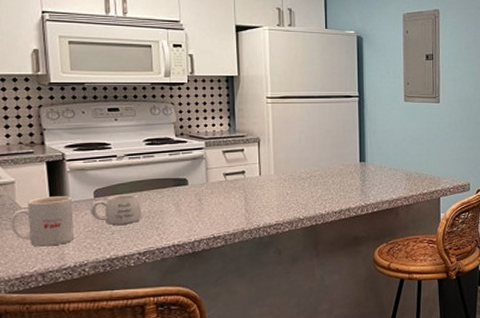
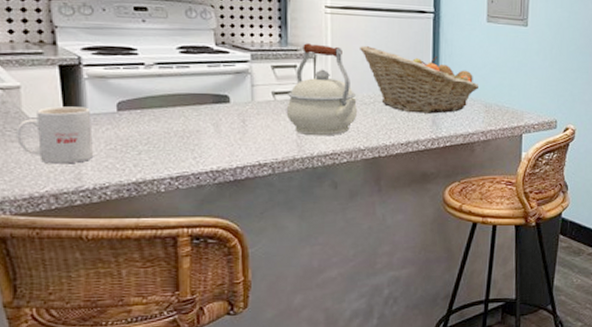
mug: present [91,194,142,225] -> none [113,109,175,144]
kettle: none [236,130,296,210] -> present [286,43,357,136]
fruit basket: none [297,128,401,184] -> present [360,45,480,114]

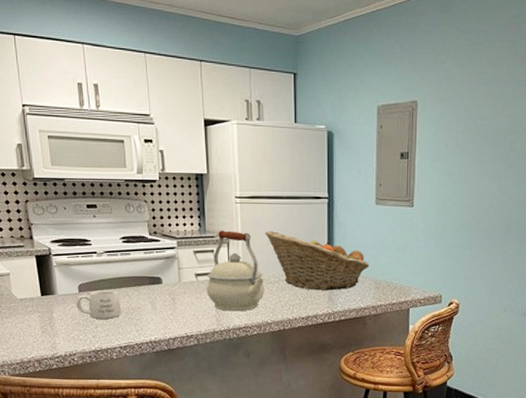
mug: present [15,106,94,164] -> none [8,289,64,336]
mug: none [113,109,175,144] -> present [76,290,122,319]

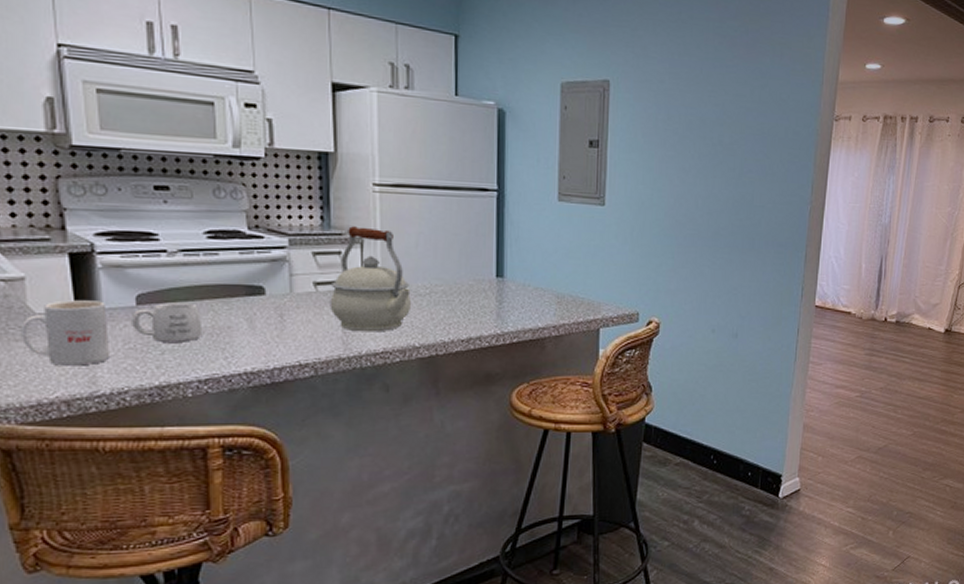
mug: none [8,289,64,336] -> present [20,300,111,366]
fruit basket: present [265,230,370,291] -> none [413,228,550,306]

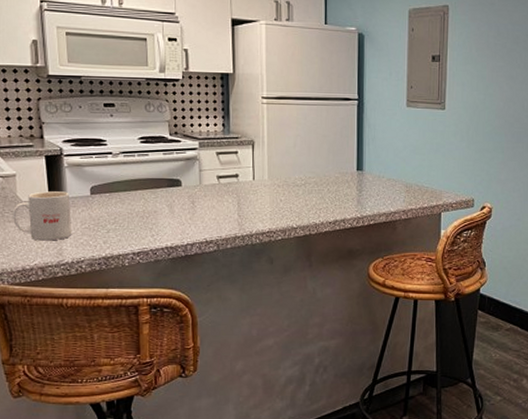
mug: present [132,302,203,342] -> none [87,193,137,223]
kettle: present [330,226,411,332] -> none [229,131,290,216]

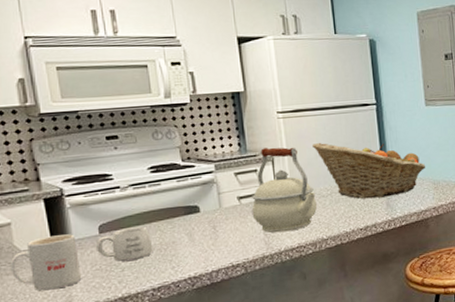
mug: none [87,193,137,223] -> present [96,226,153,262]
kettle: none [229,131,290,216] -> present [251,147,317,233]
fruit basket: none [292,131,401,194] -> present [312,142,426,199]

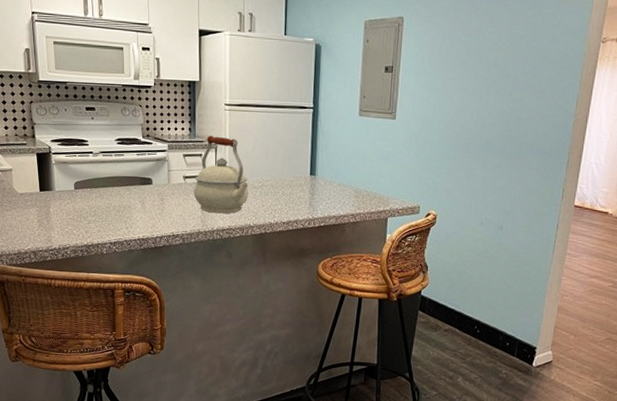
mug: present [10,234,82,291] -> none [9,185,59,229]
mug: present [96,226,153,262] -> none [72,188,113,216]
fruit basket: present [312,142,426,199] -> none [252,137,351,197]

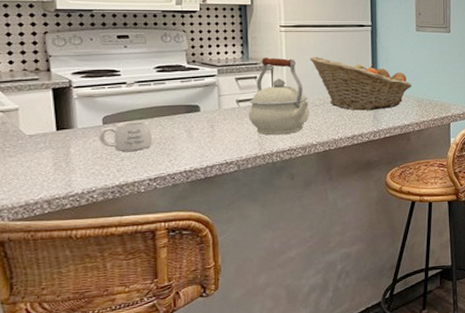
mug: none [72,188,113,216] -> present [99,121,153,151]
fruit basket: none [252,137,351,197] -> present [310,56,412,111]

